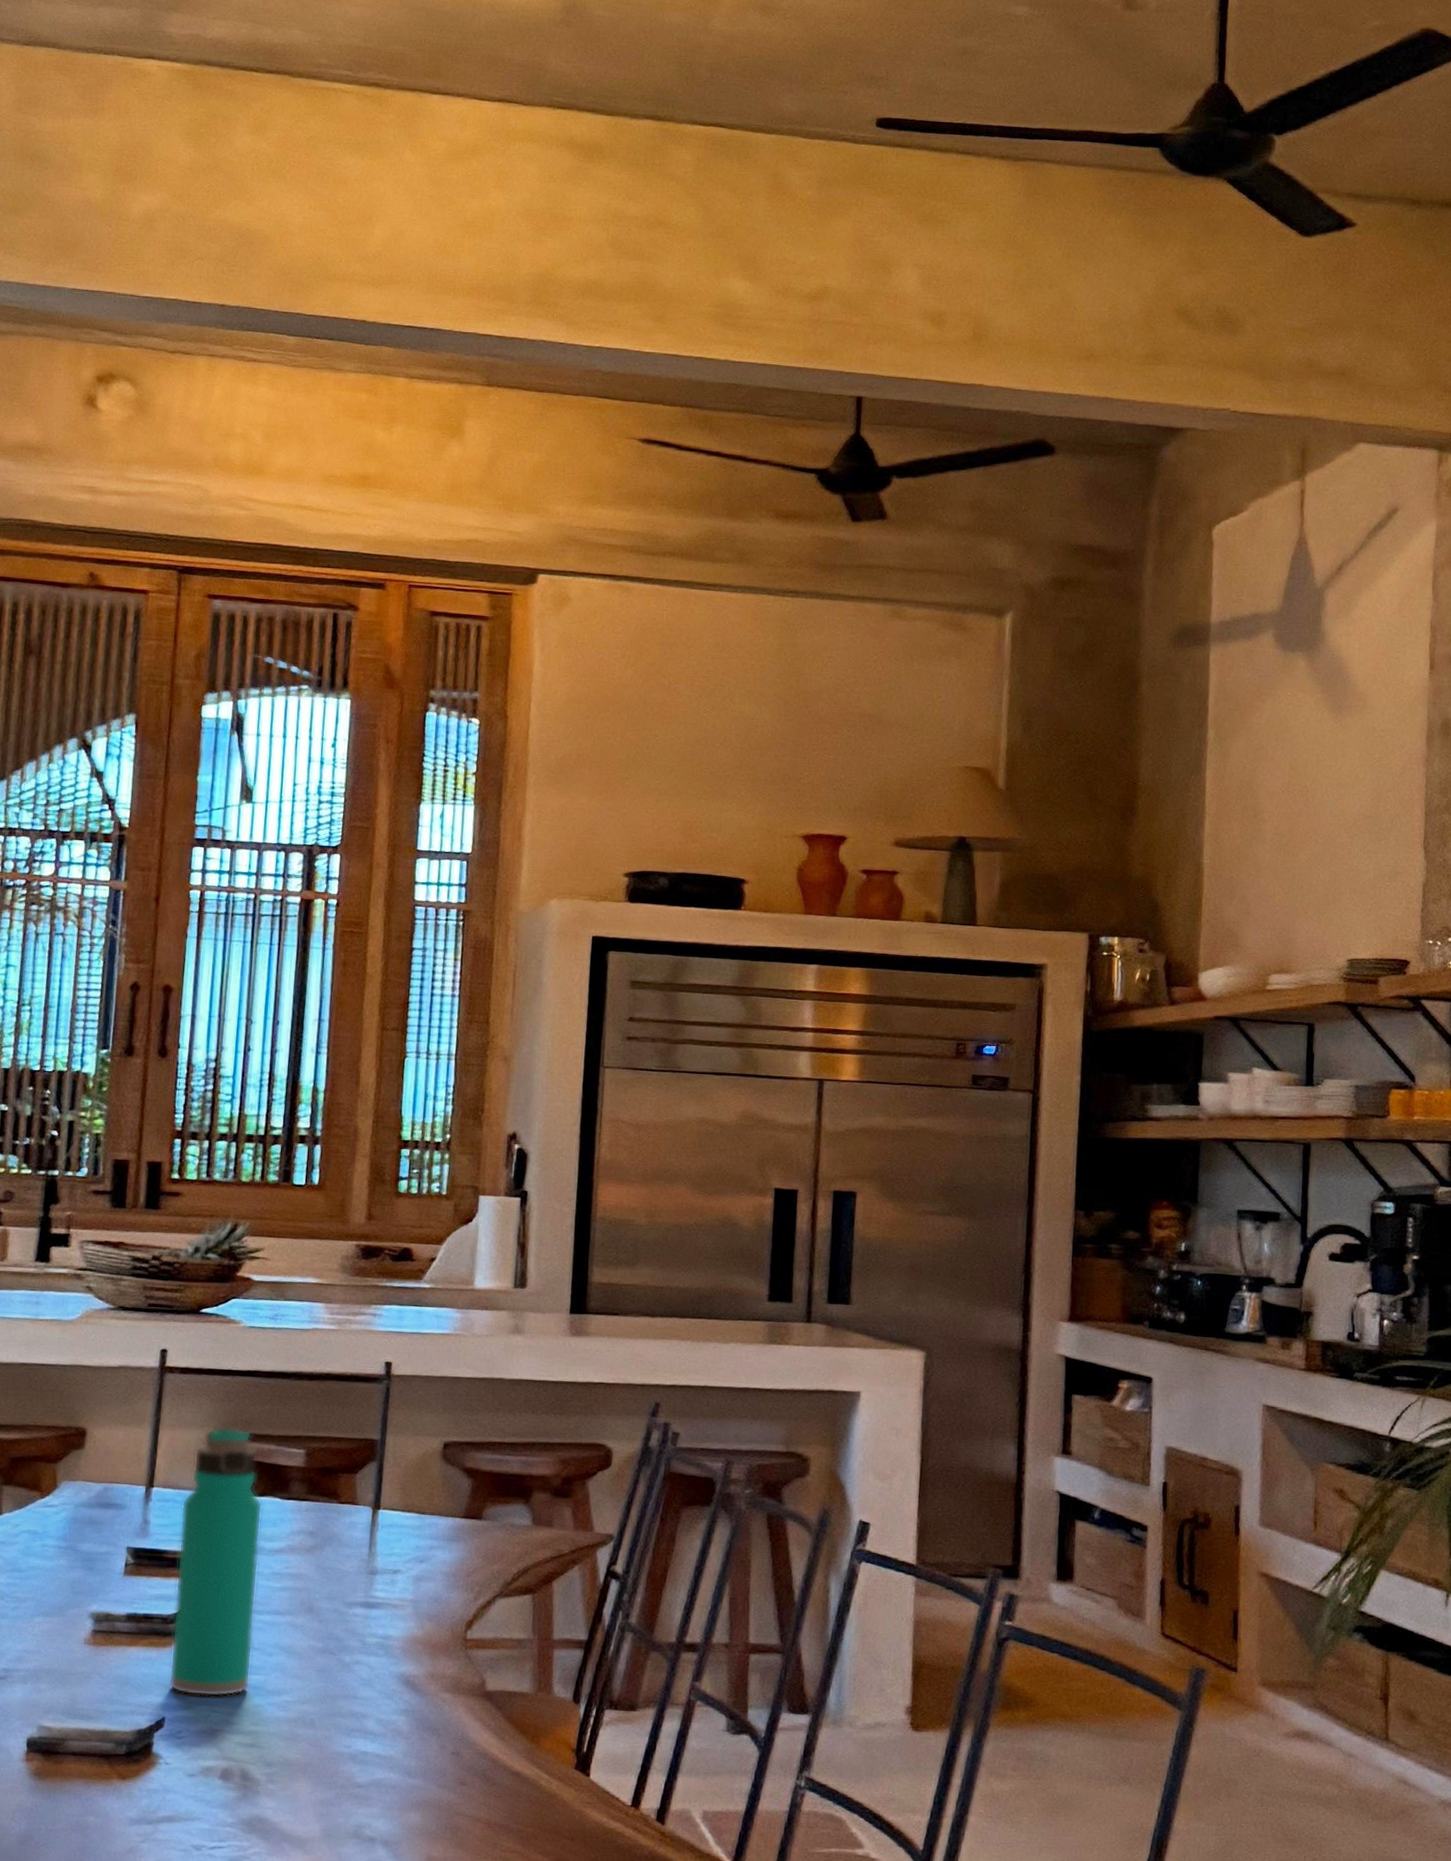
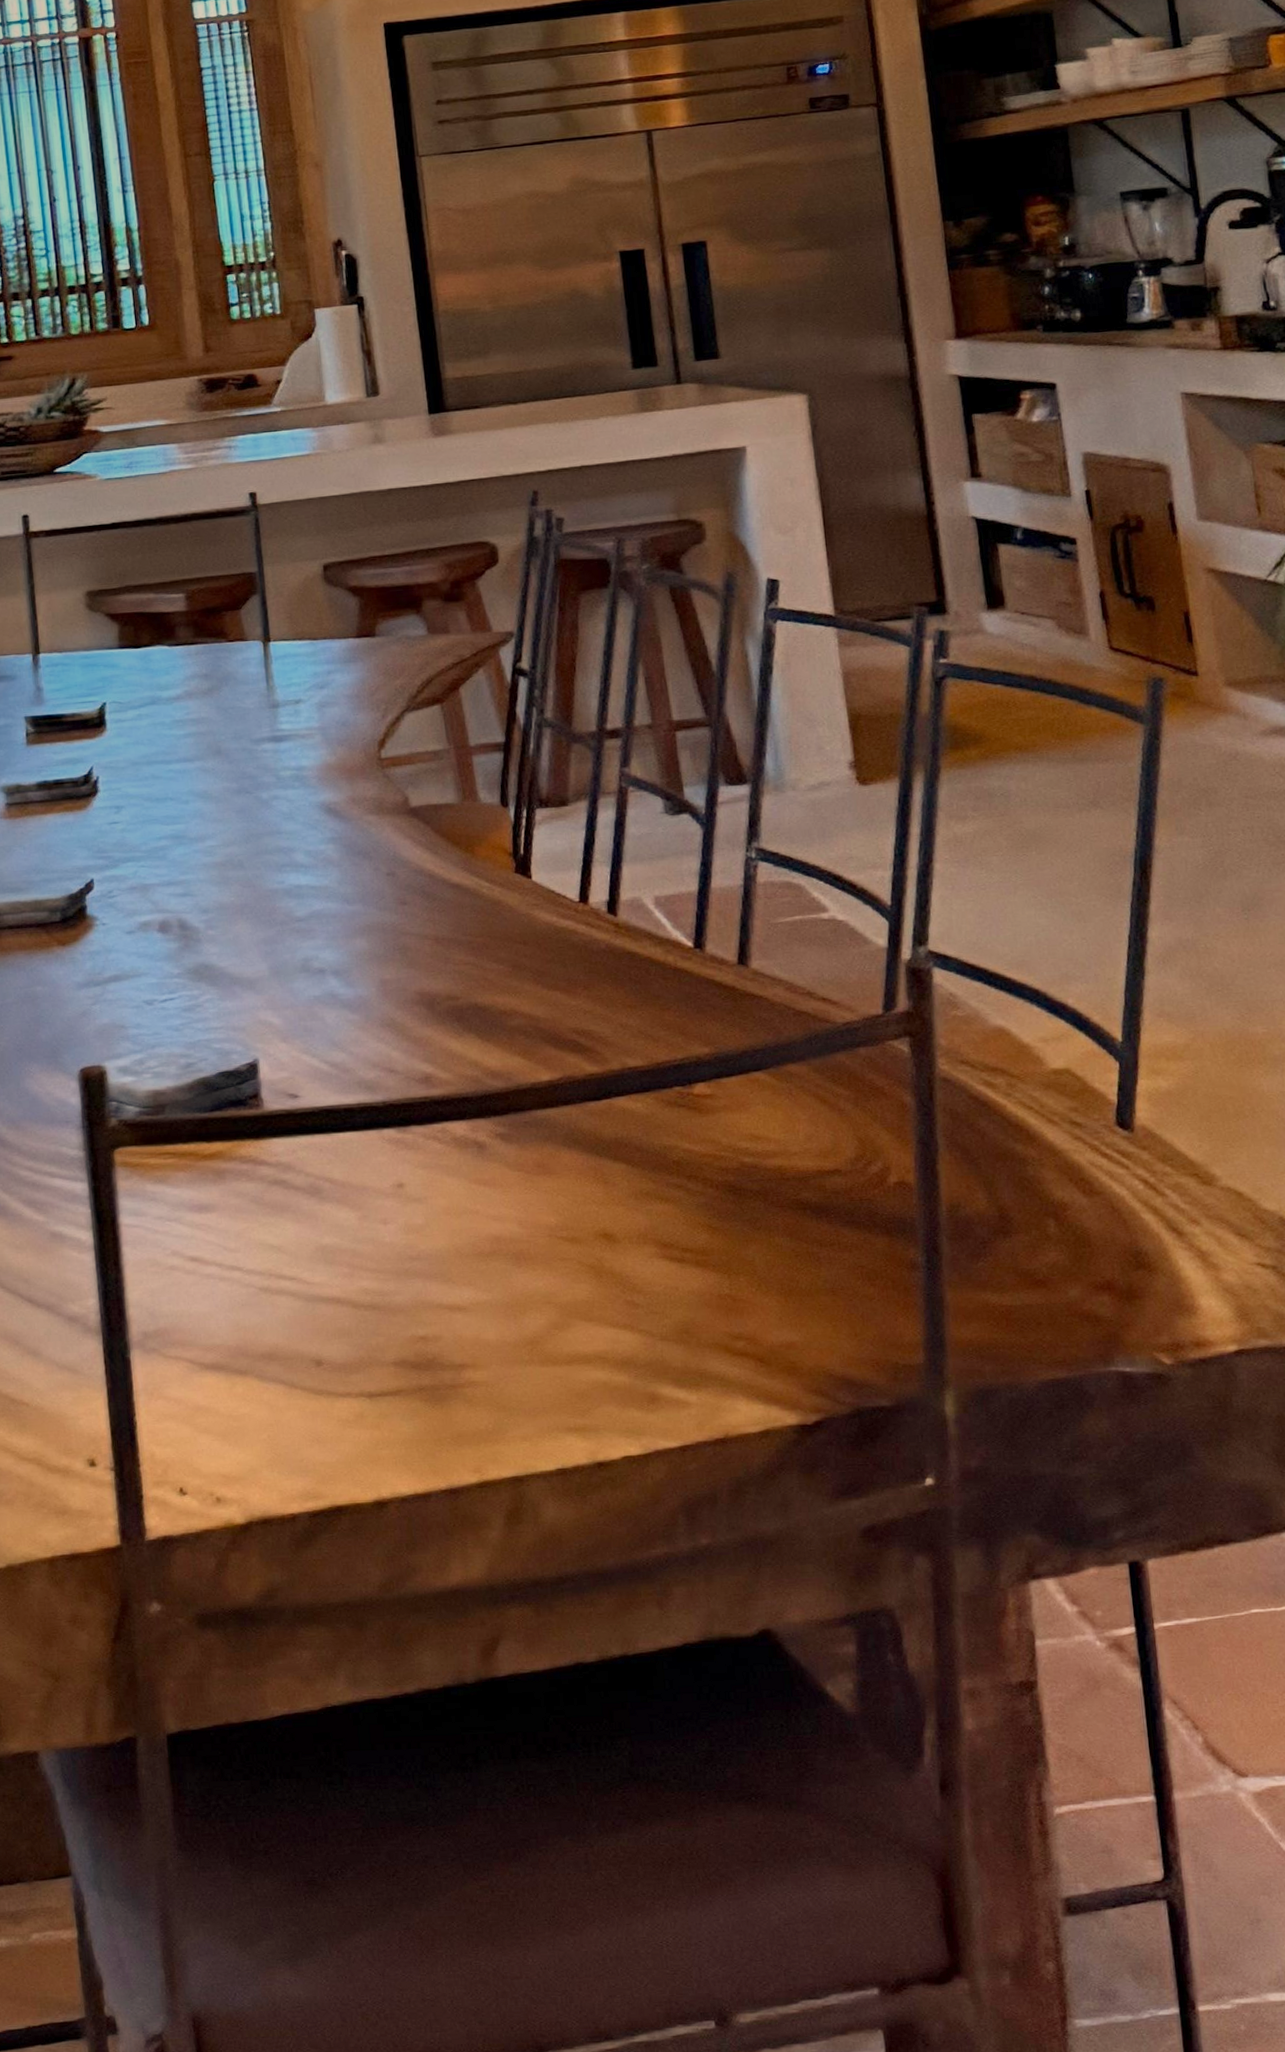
water bottle: present [168,1425,263,1697] -> none [71,580,172,854]

